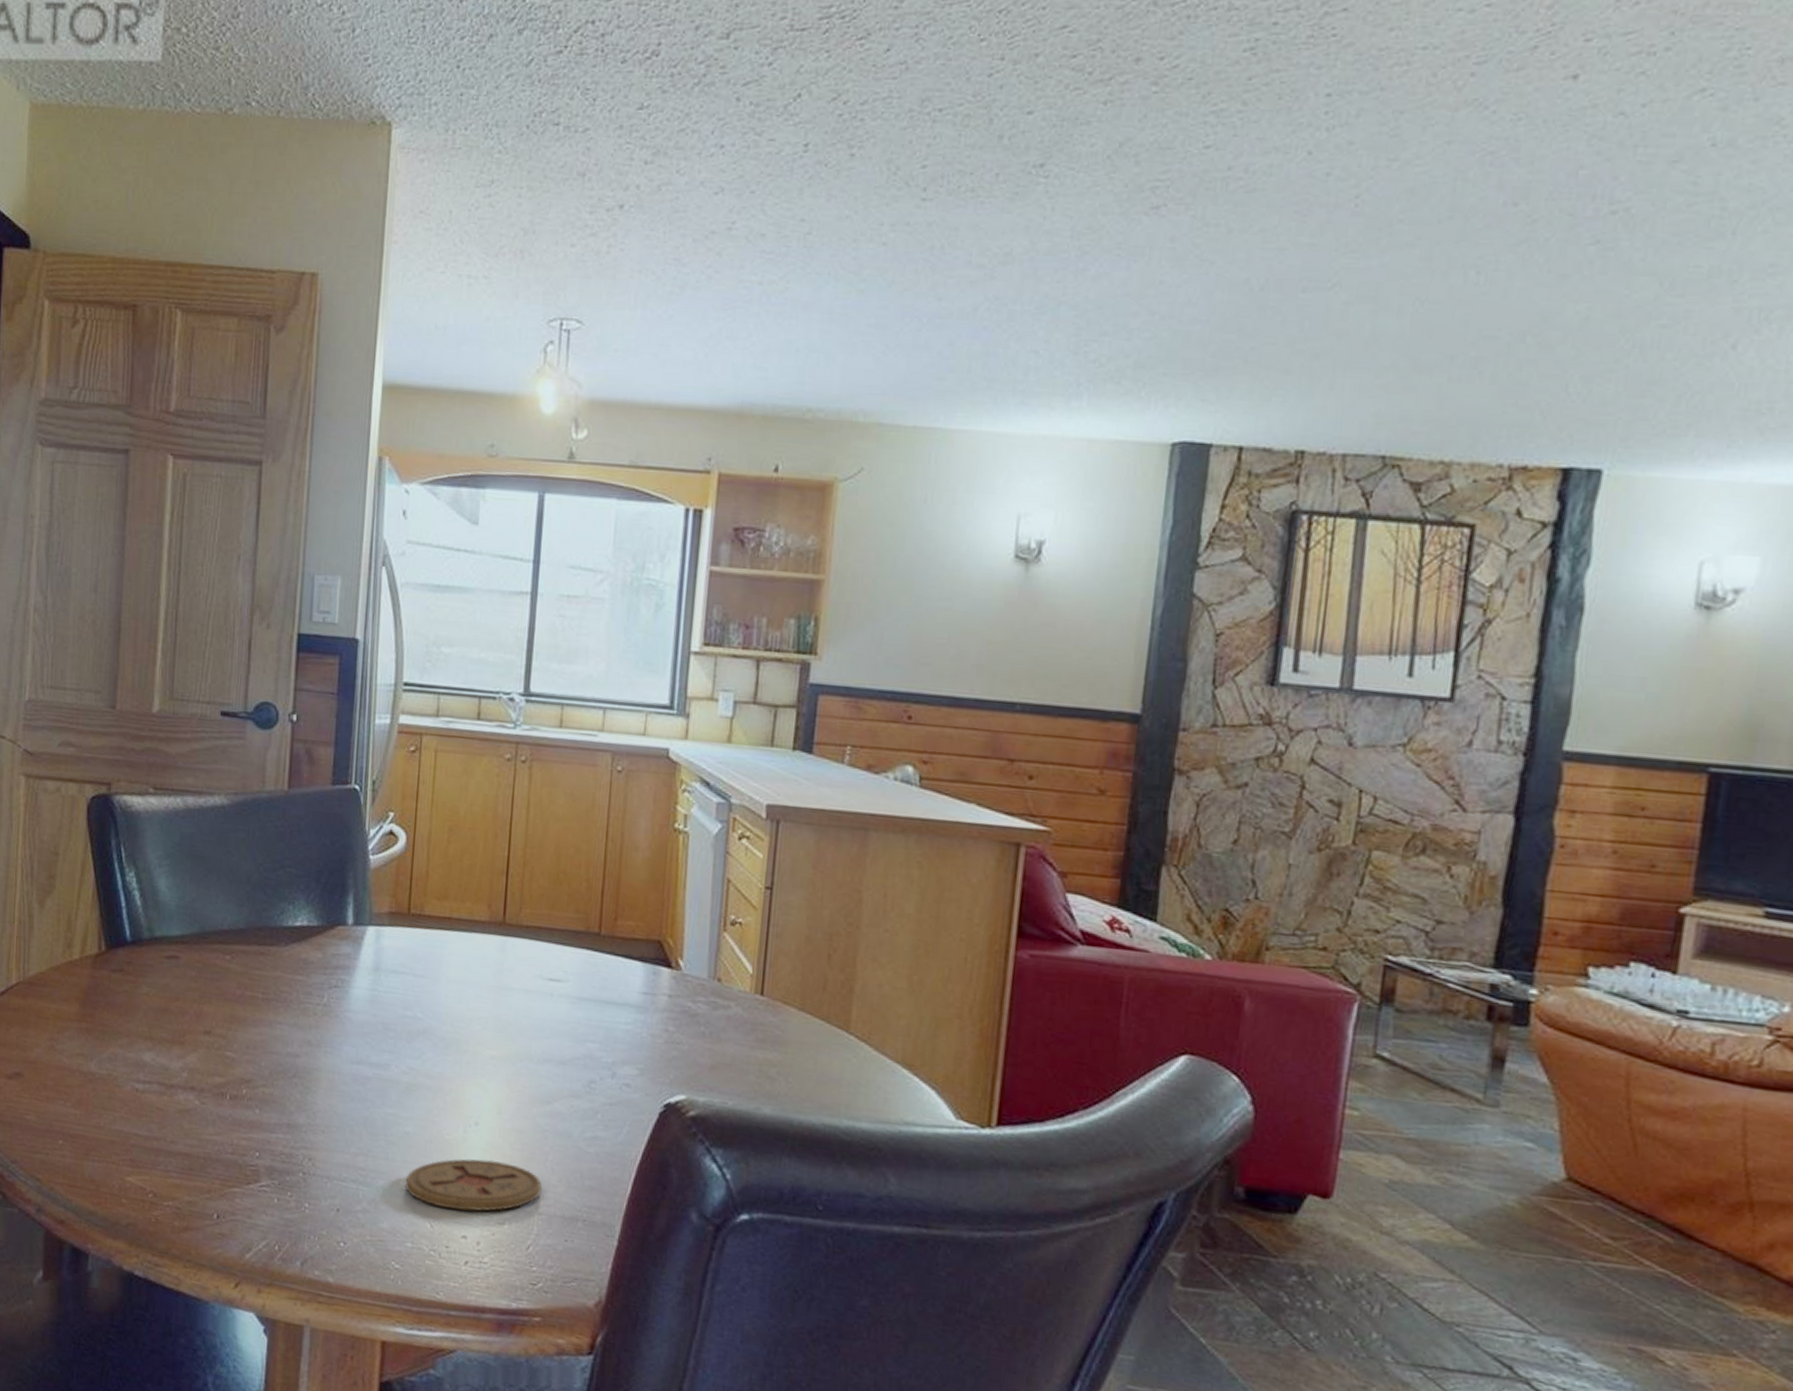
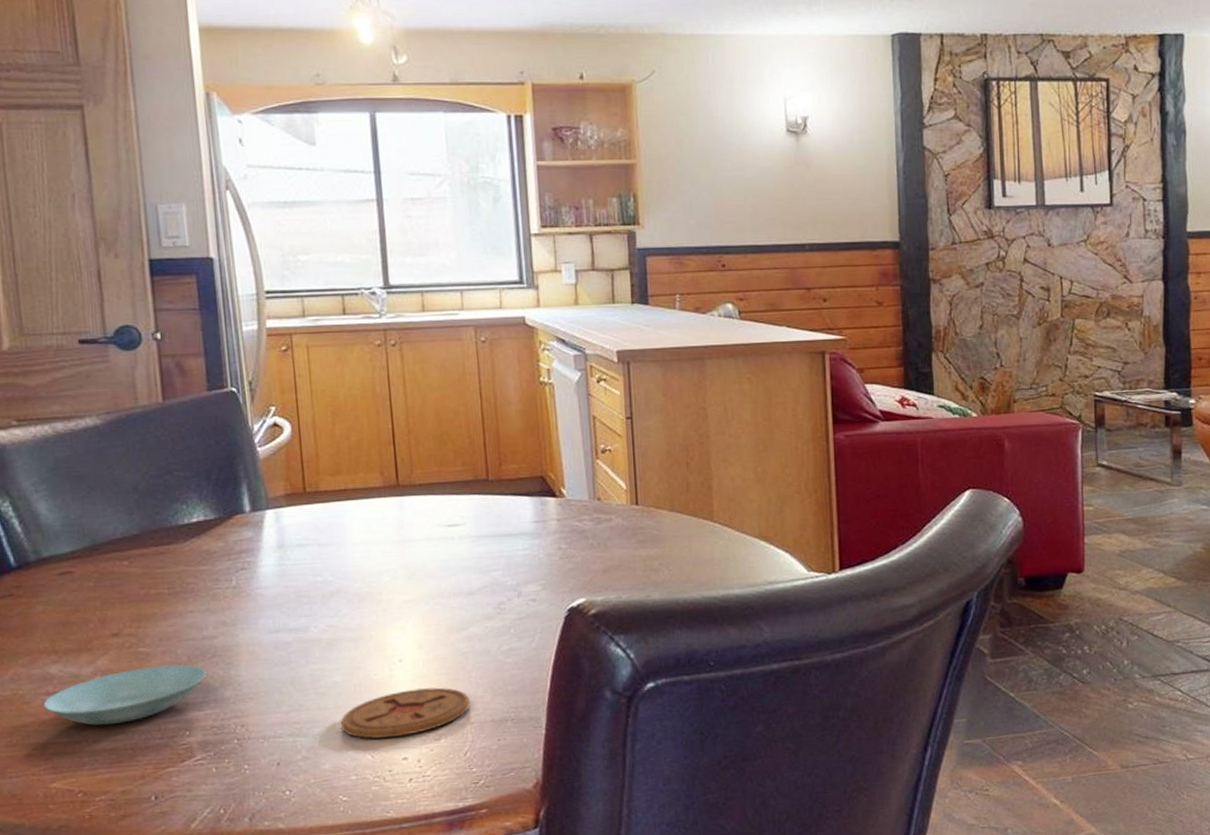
saucer: none [133,1073,285,1129] -> present [44,664,207,726]

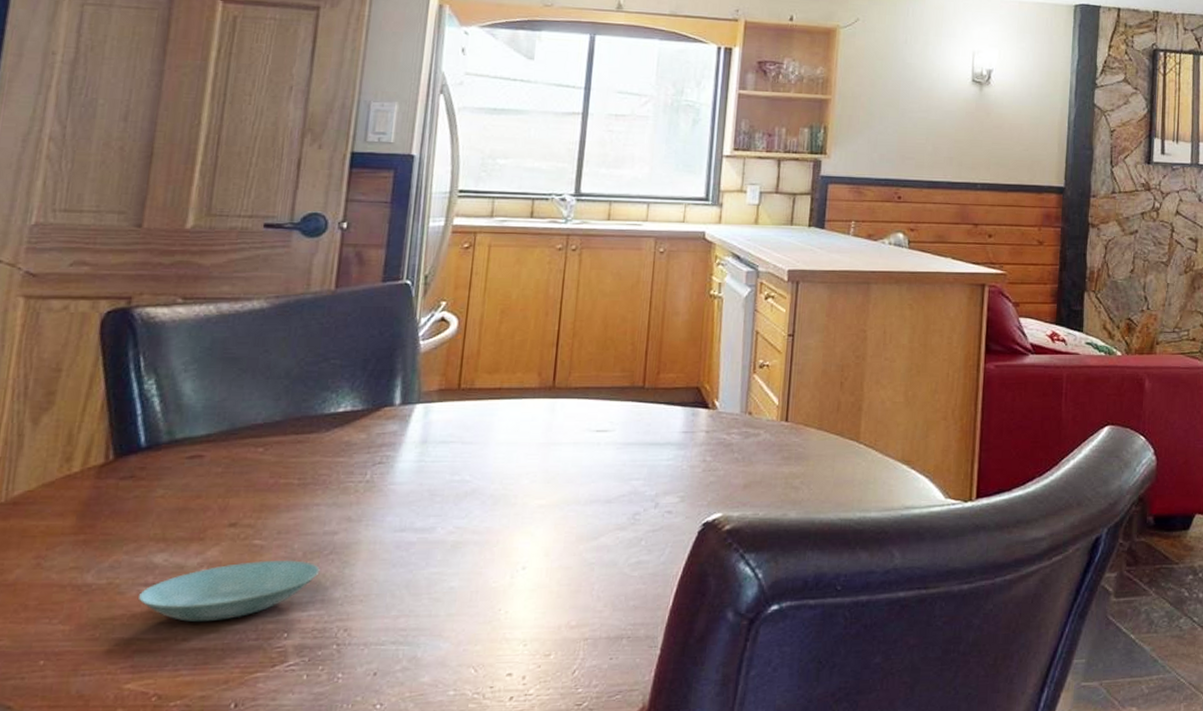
coaster: present [341,687,470,739] -> none [449,598,588,652]

